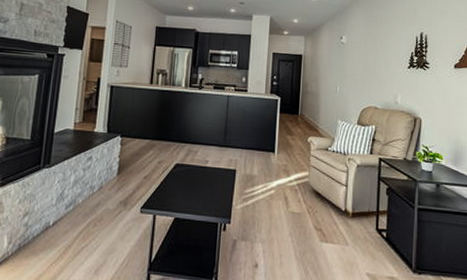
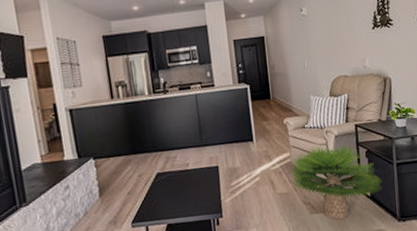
potted plant: none [305,170,401,255] -> present [289,144,382,220]

